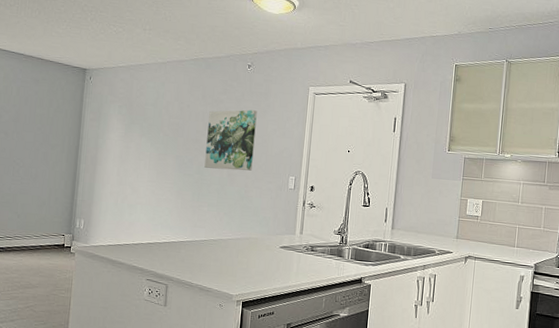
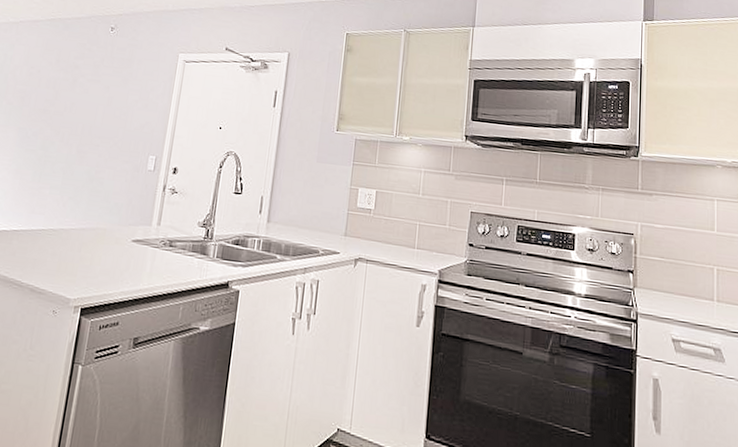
wall art: present [204,109,257,171] -> none [50,77,118,148]

